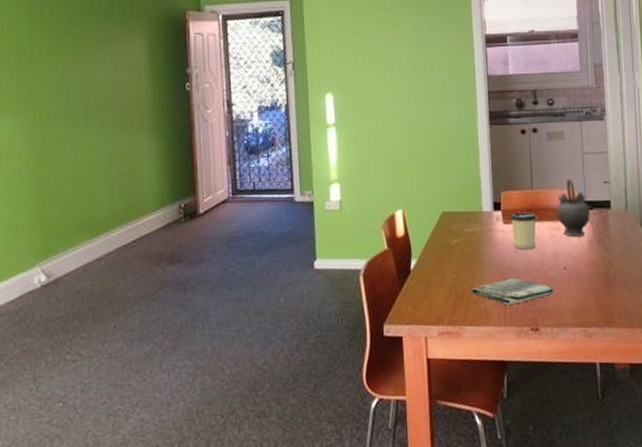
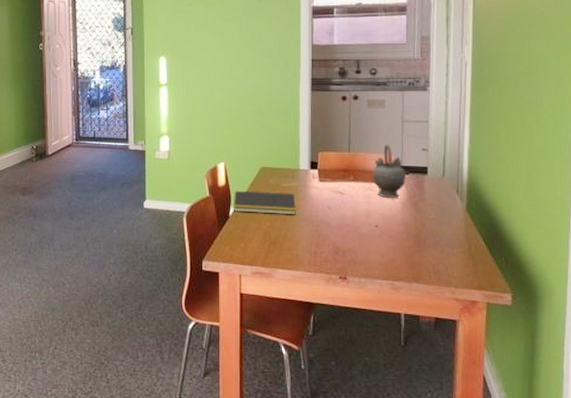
notepad: none [414,239,482,265] -> present [233,190,296,215]
dish towel: present [471,278,555,305] -> none [284,231,365,254]
cup: present [511,212,536,250] -> none [327,172,351,206]

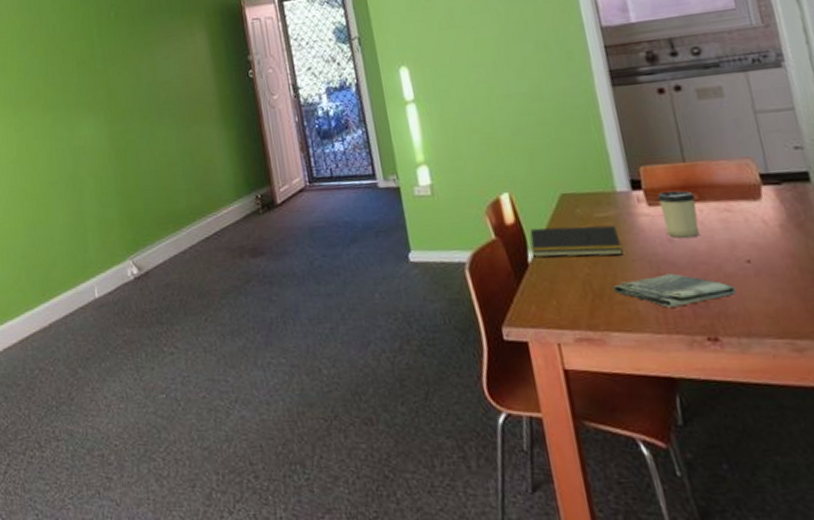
dish towel: none [284,231,365,254] -> present [612,273,737,308]
cup: none [327,172,351,206] -> present [657,190,700,238]
teapot: present [372,144,406,198] -> none [723,146,780,220]

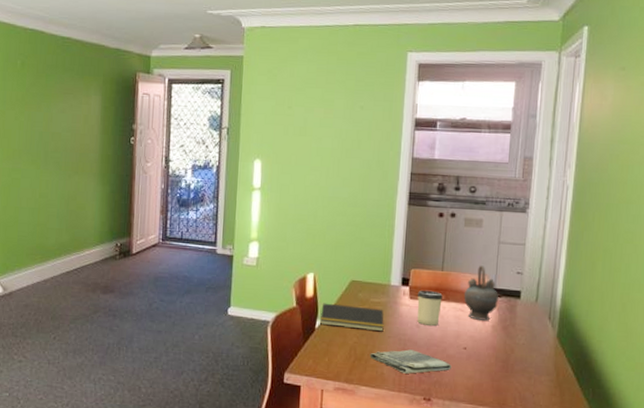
teapot: none [723,146,780,220] -> present [463,265,498,321]

